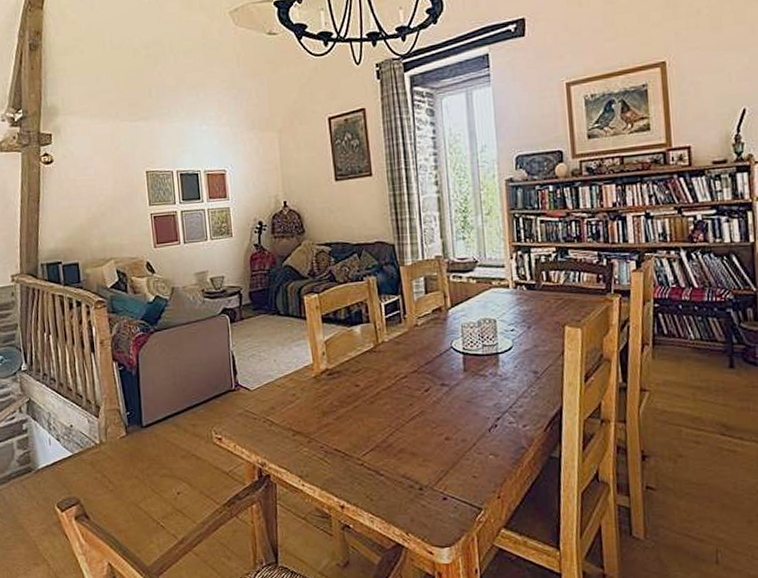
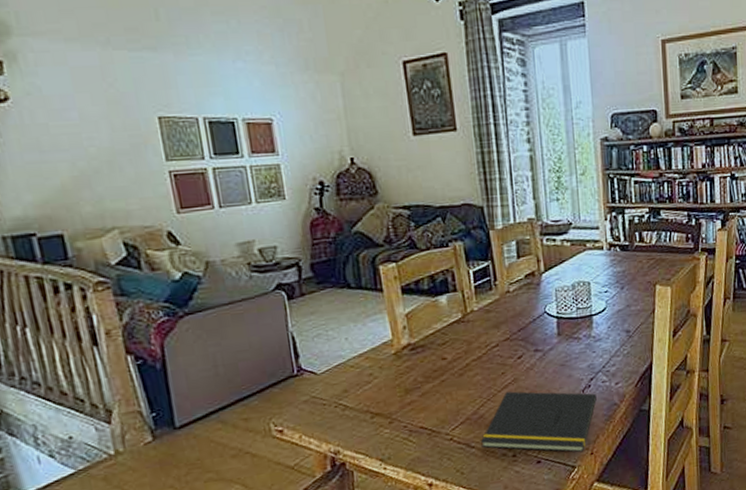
notepad: none [389,422,504,495] -> present [481,391,597,453]

